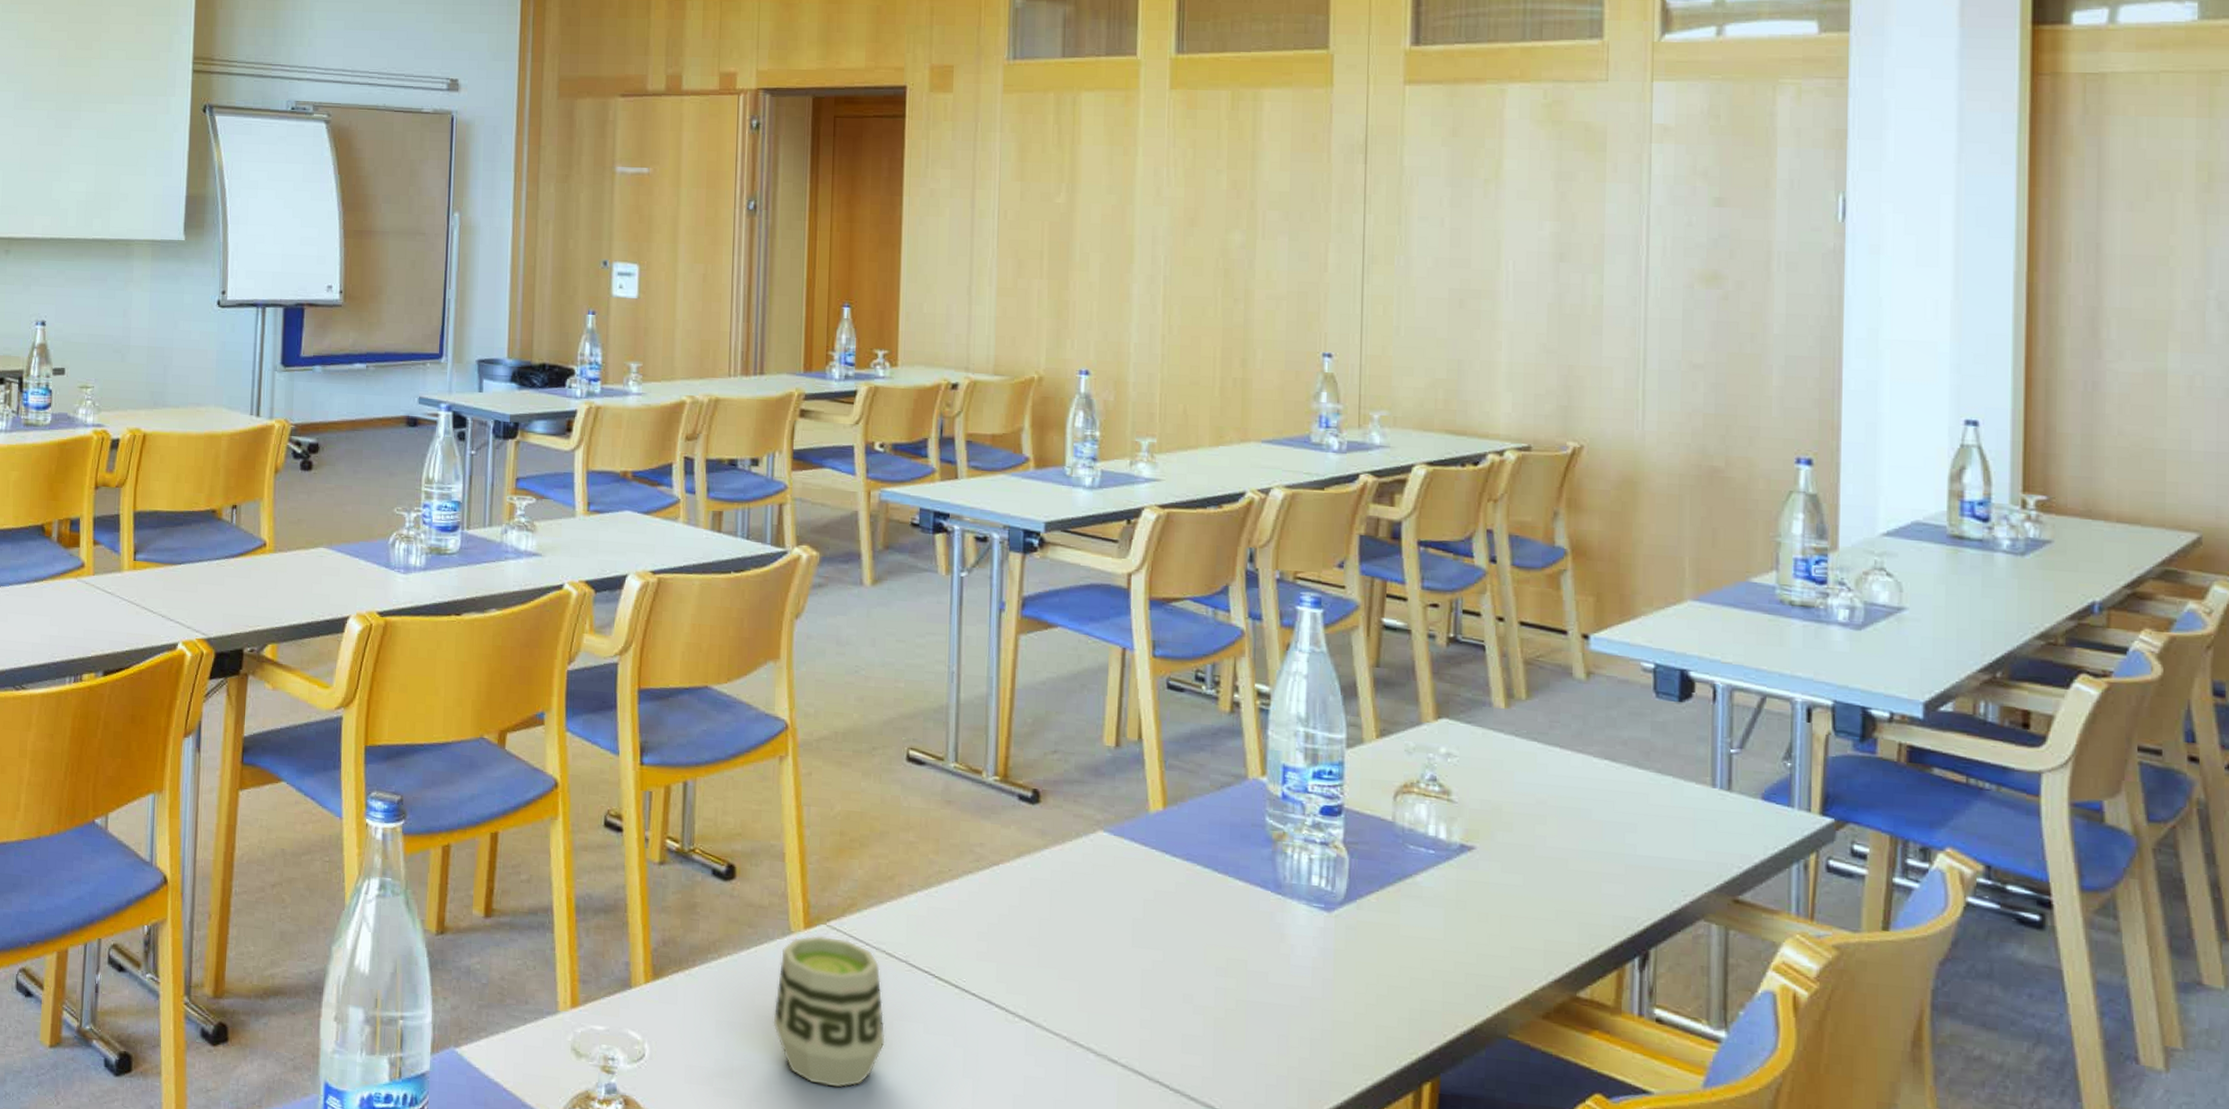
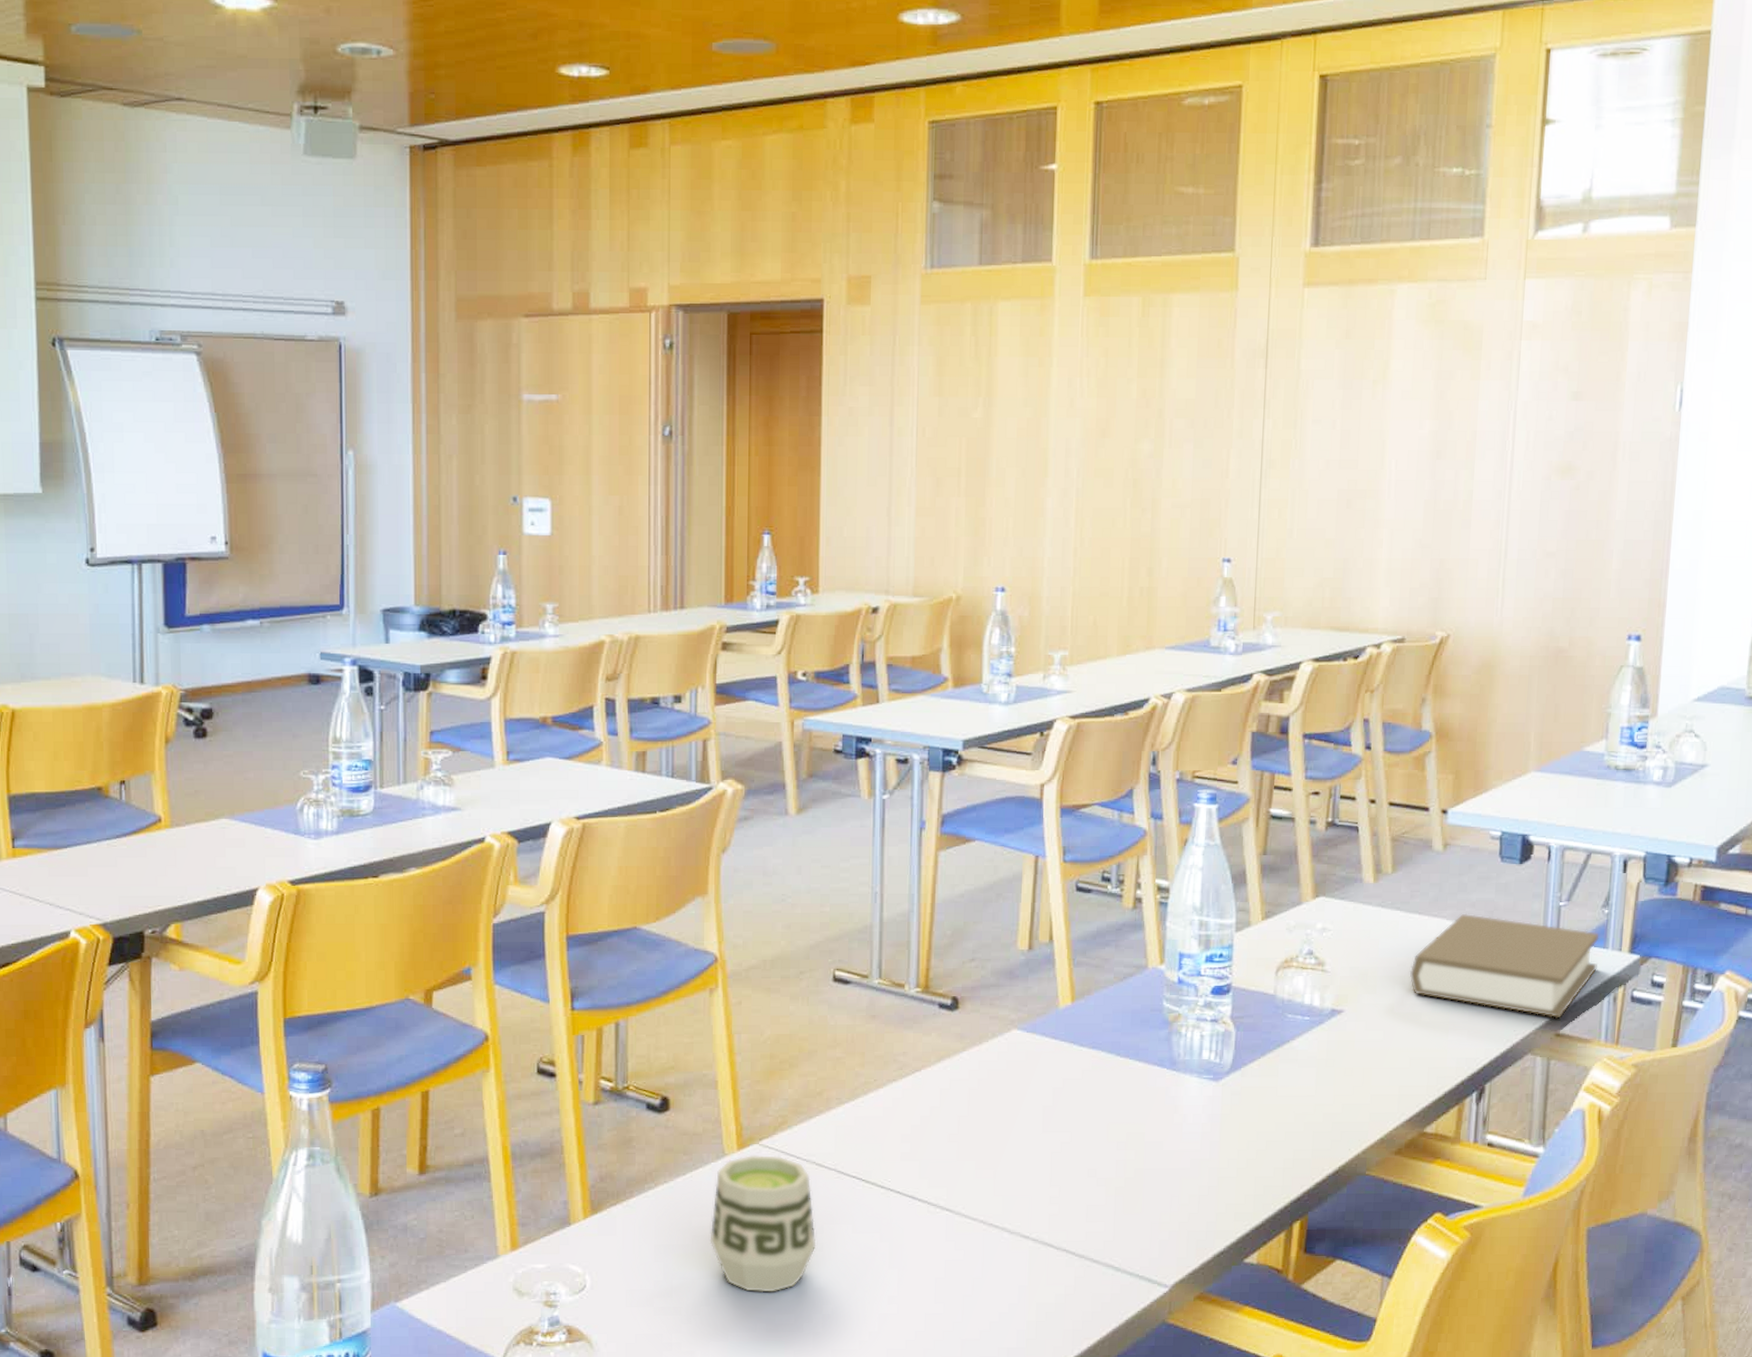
book: none [1551,751,1782,882] -> present [1409,913,1600,1018]

